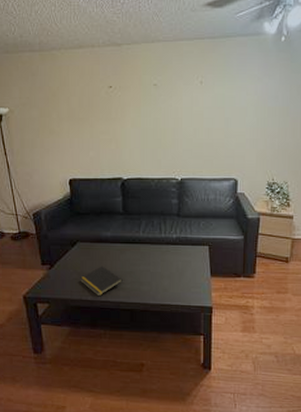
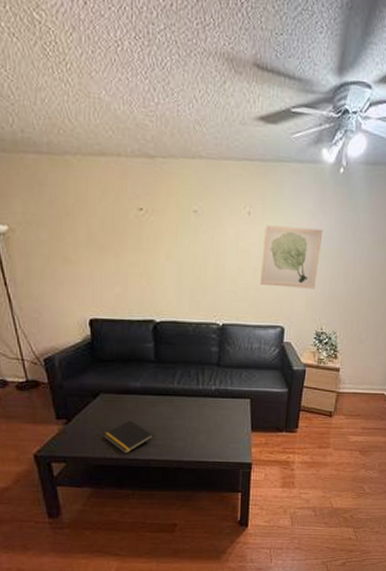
wall art: none [214,90,269,144] -> present [260,224,323,289]

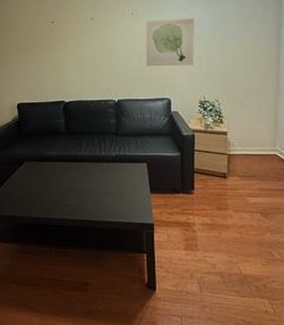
notepad: present [104,420,154,454] -> none [27,183,66,214]

